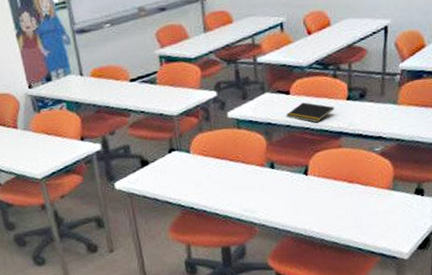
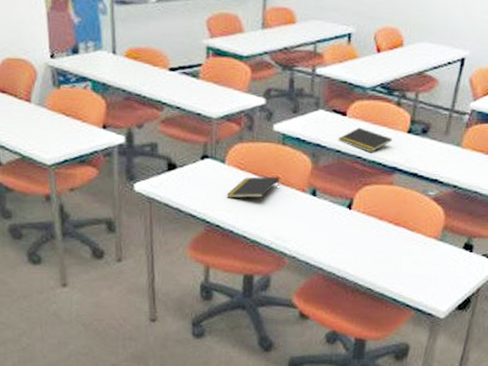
notepad: none [195,156,241,183] -> present [226,176,280,198]

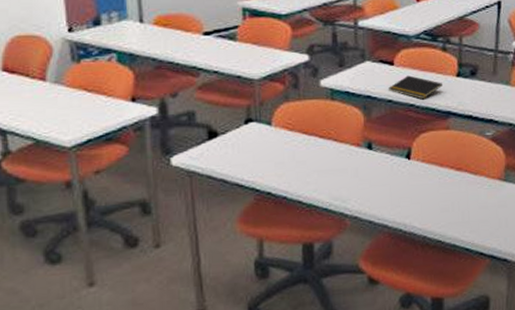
notepad: present [226,176,280,198] -> none [275,133,333,162]

